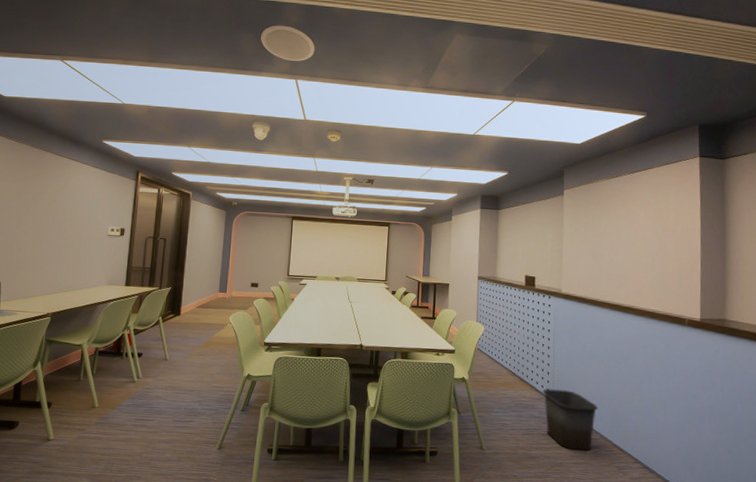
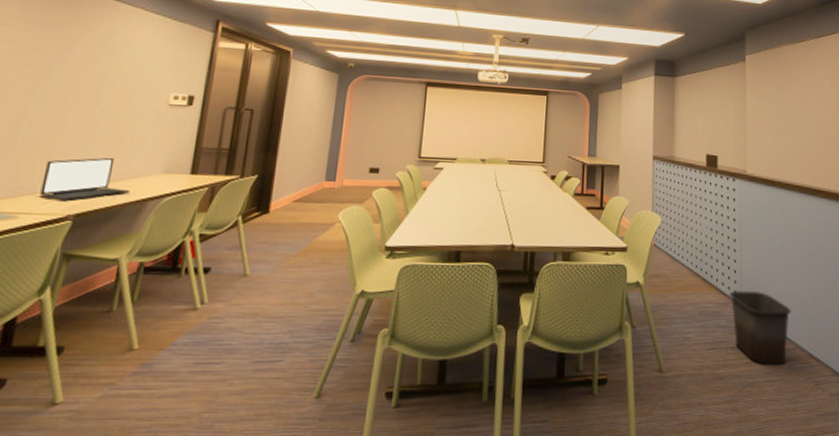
laptop: none [29,273,86,304] -> present [40,157,130,202]

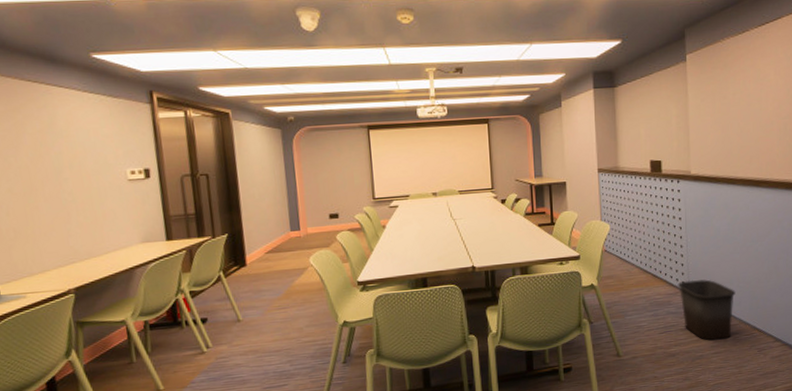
laptop: present [40,157,130,202] -> none [35,234,117,279]

